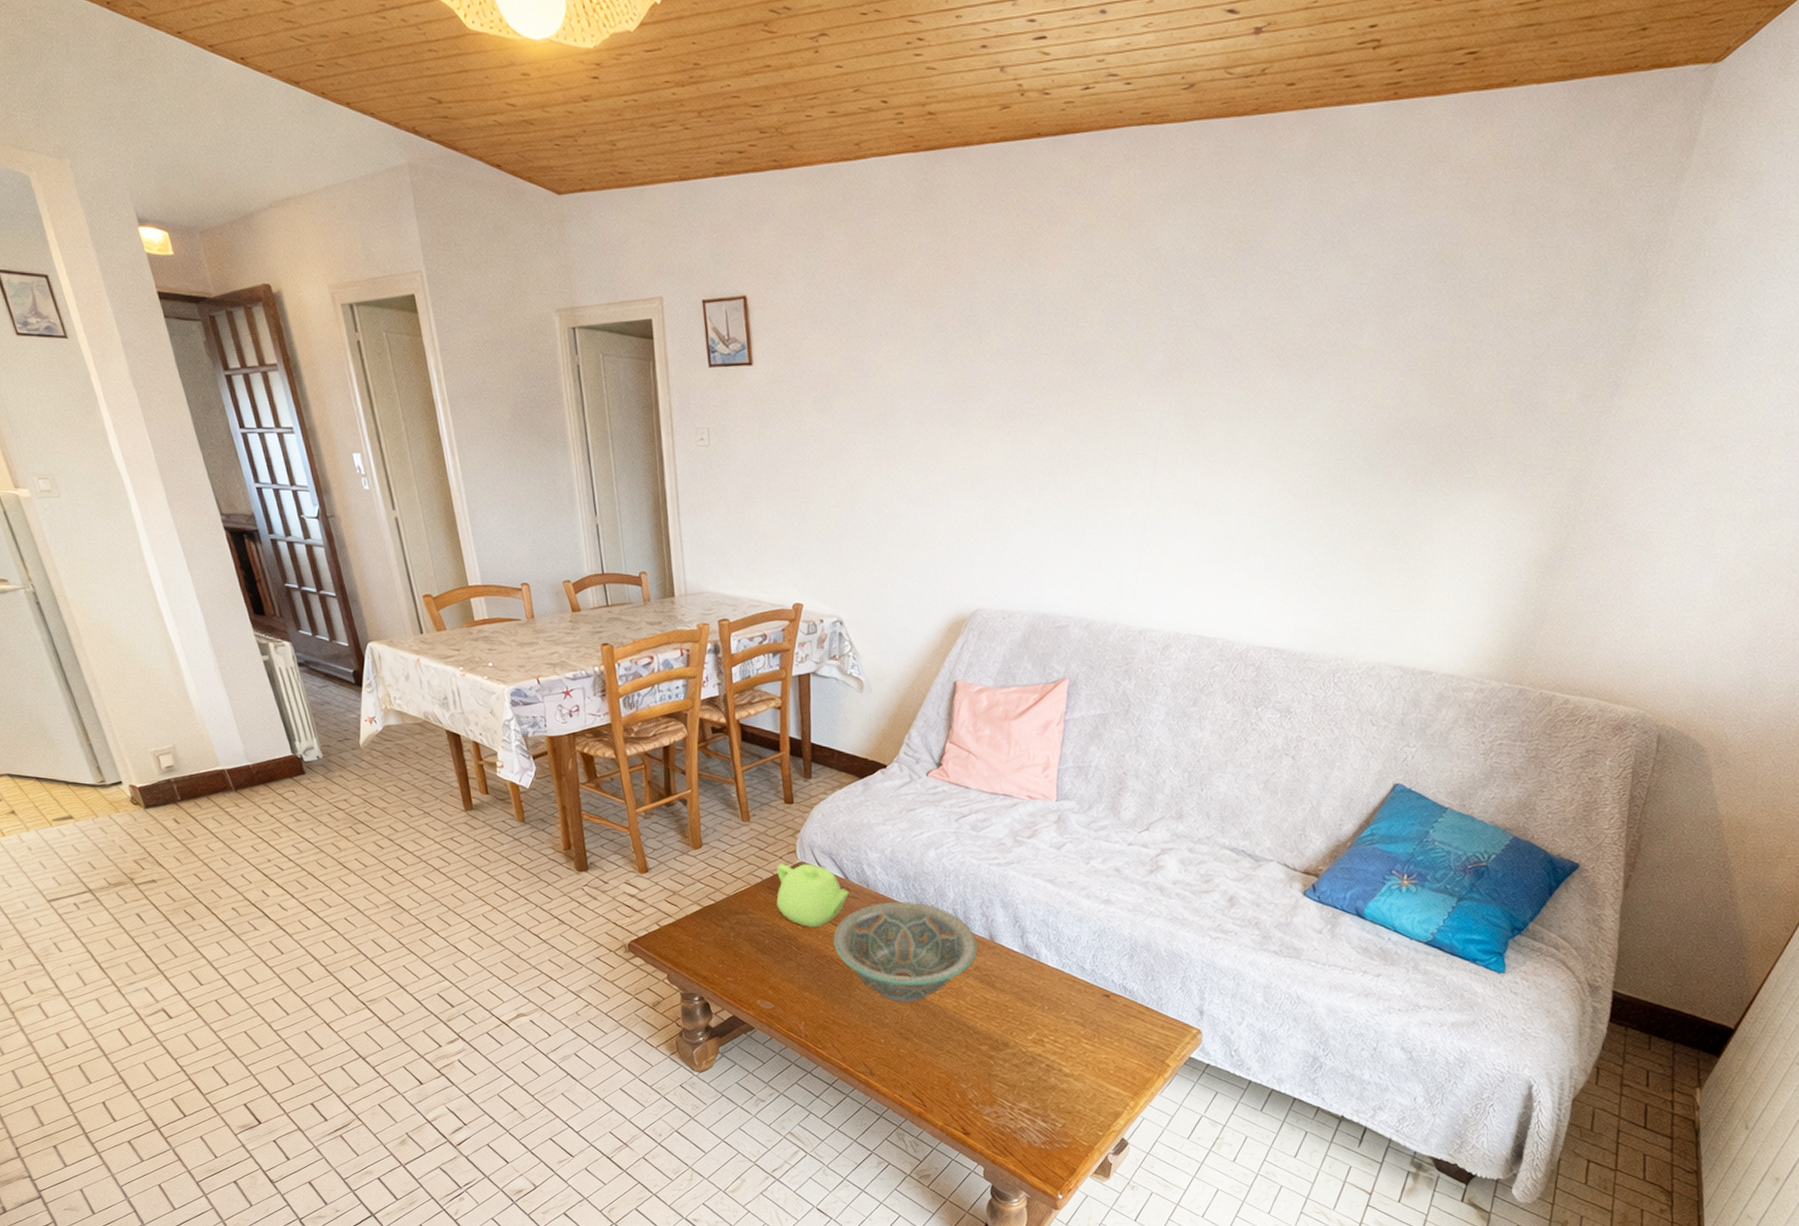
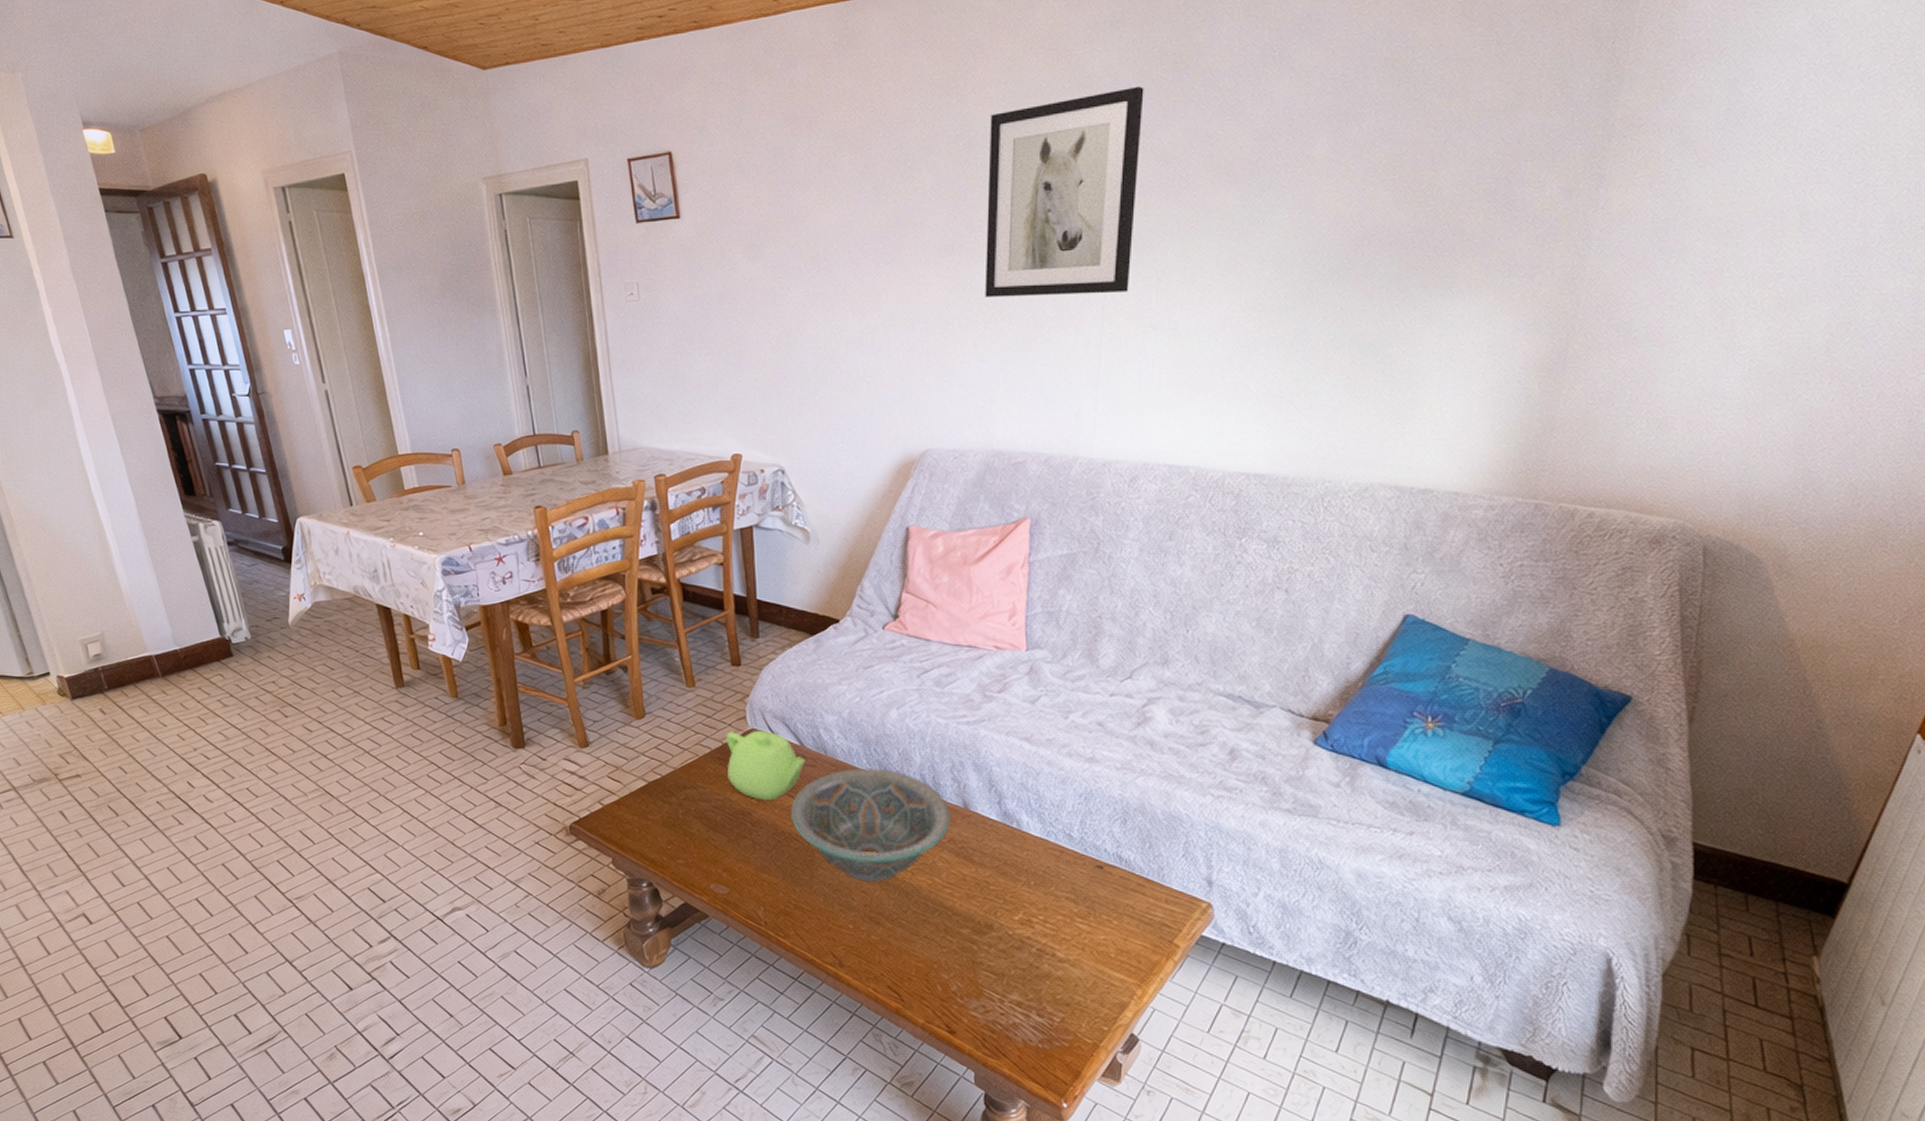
wall art: none [1042,263,1209,469] -> present [985,86,1144,297]

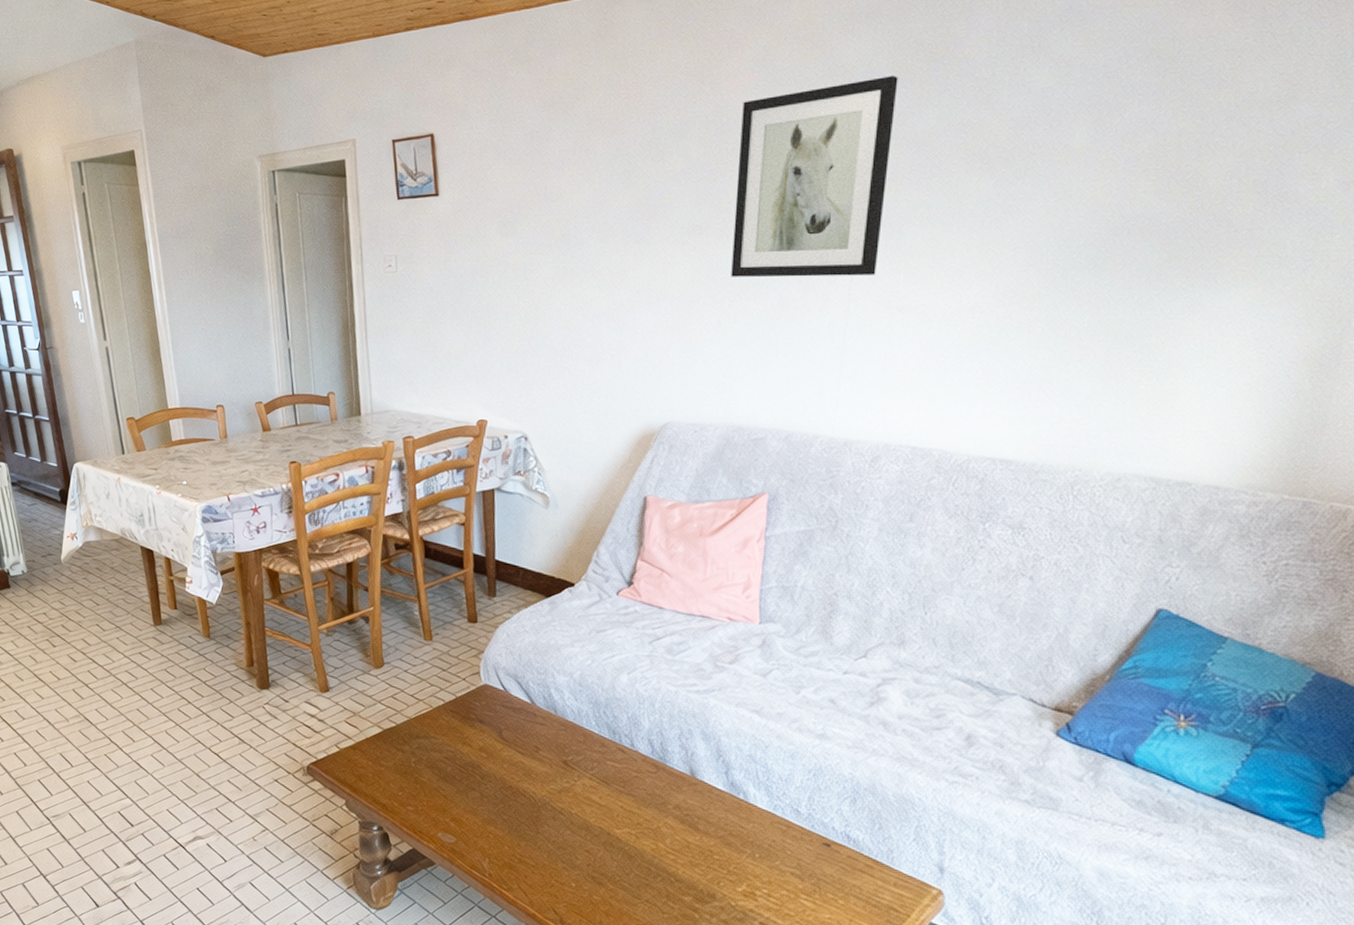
teapot: present [726,730,805,801] -> none [459,685,536,756]
decorative bowl: present [790,768,950,882] -> none [519,729,677,843]

